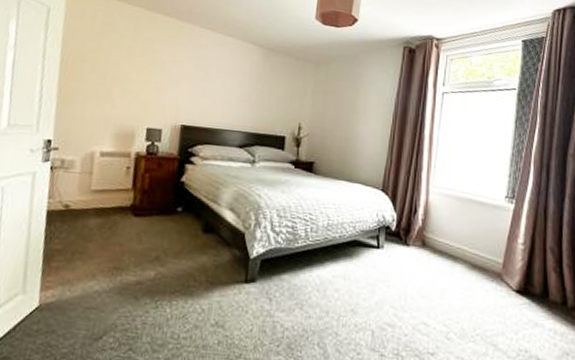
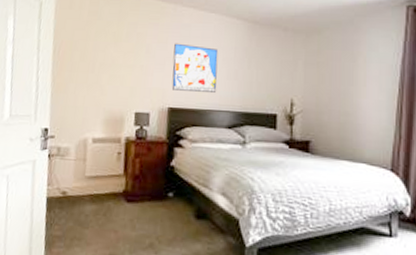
wall art: none [185,62,234,113] -> present [171,43,219,93]

